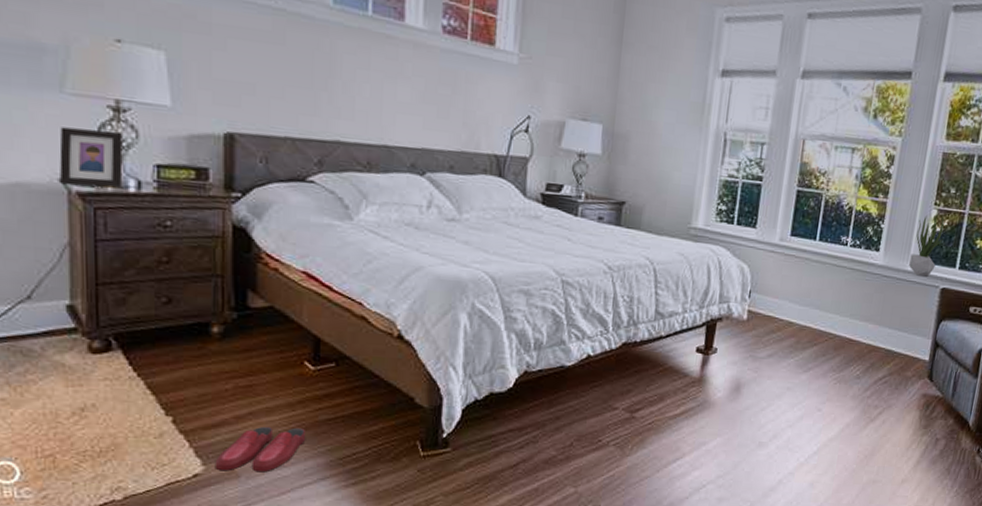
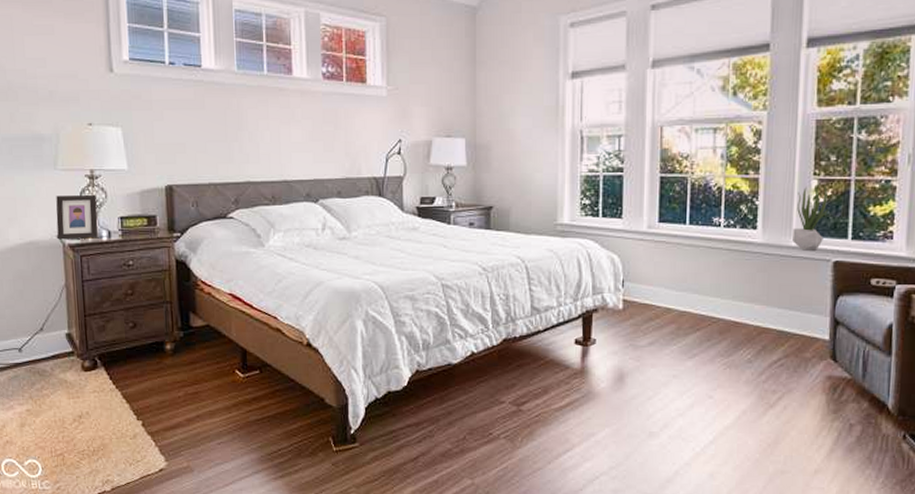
slippers: present [215,426,306,473] -> none [174,427,241,467]

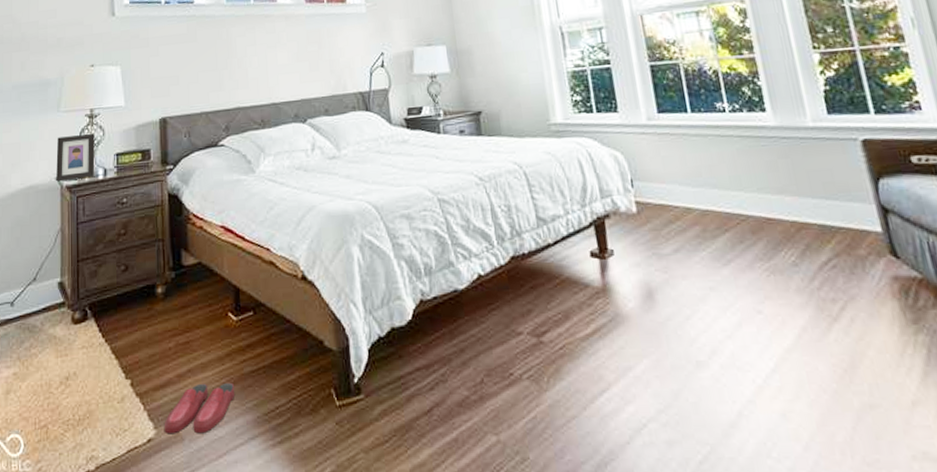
slippers: none [174,427,241,467] -> present [164,382,235,435]
potted plant: present [792,186,828,251] -> none [801,59,843,131]

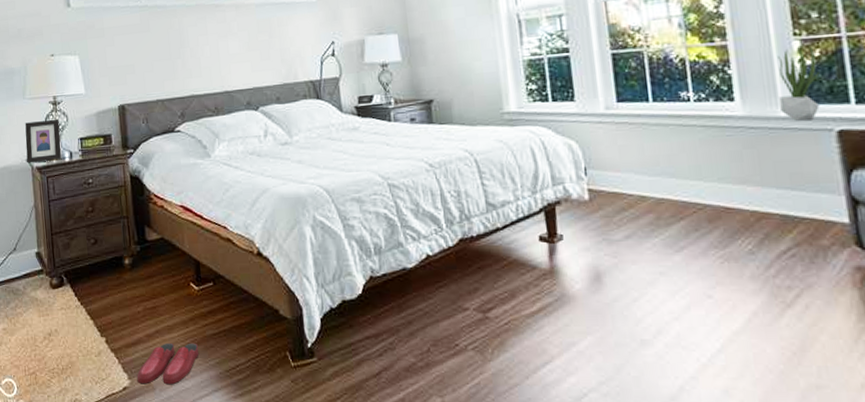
potted plant: none [801,59,843,131] -> present [778,46,820,121]

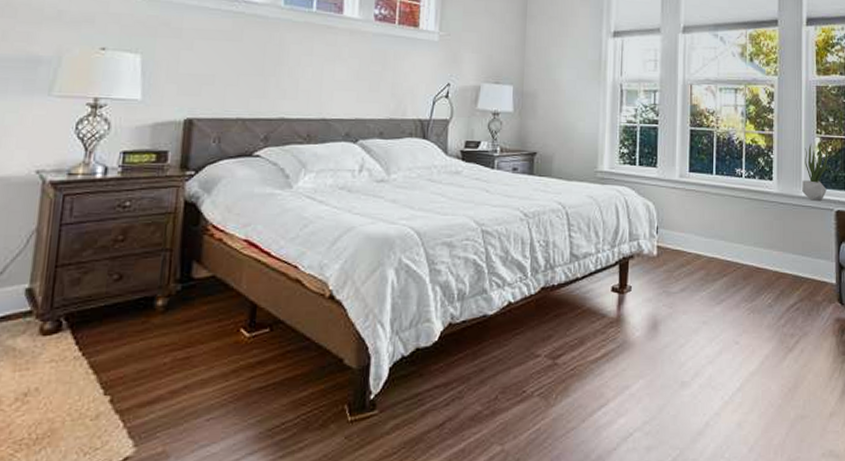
picture frame: present [25,119,62,163] -> none [37,125,97,176]
slippers: present [136,342,199,385] -> none [146,398,238,452]

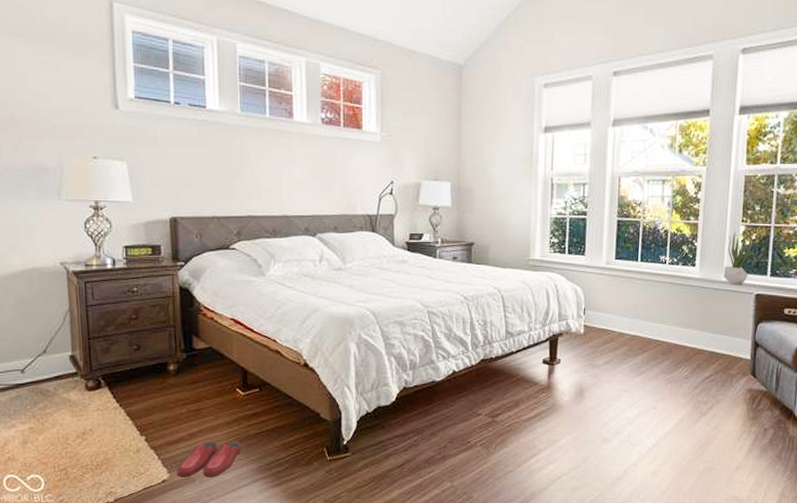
slippers: none [146,398,238,452] -> present [176,441,241,477]

